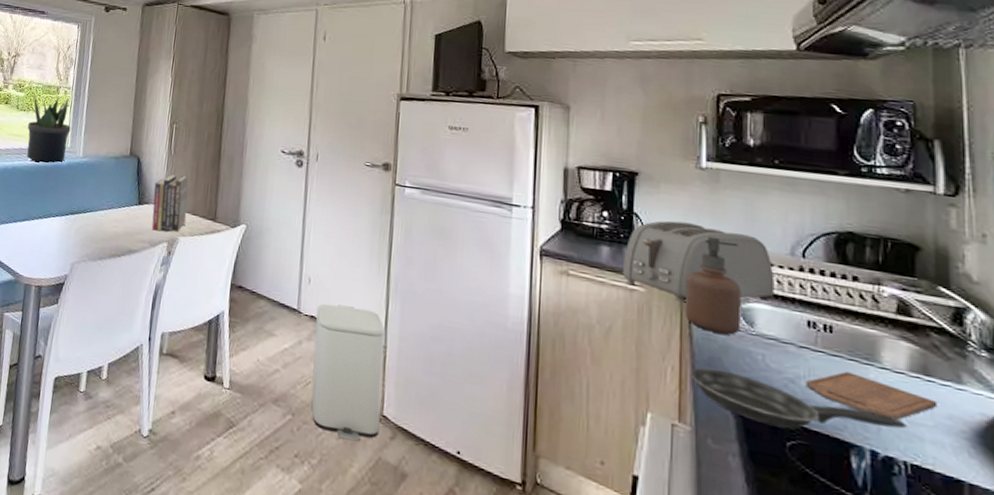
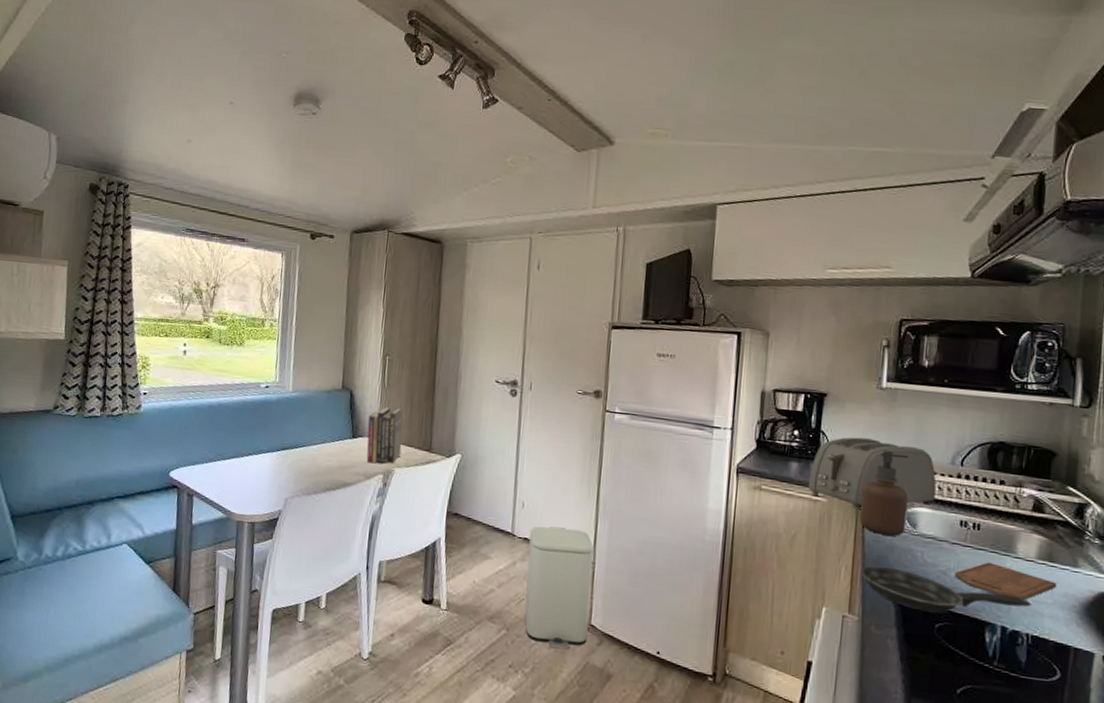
planter: present [27,93,71,164] -> none [232,326,279,400]

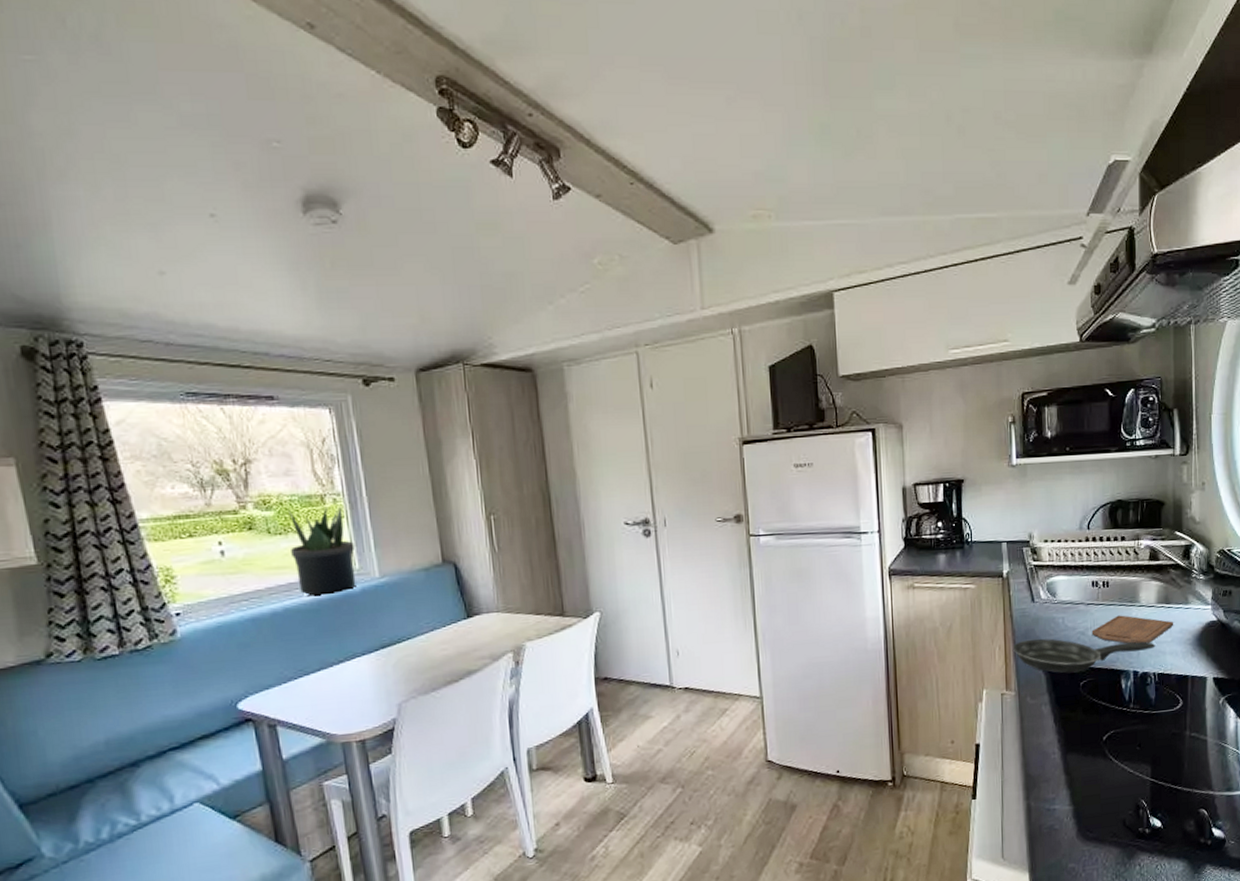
planter: none [232,326,279,400] -> present [287,507,356,596]
books: present [366,407,403,465] -> none [482,572,530,643]
pedal bin: present [524,526,594,650] -> none [689,666,766,794]
toaster: present [808,437,937,510] -> none [956,517,1069,590]
soap dispenser: present [860,450,908,536] -> none [1006,526,1047,610]

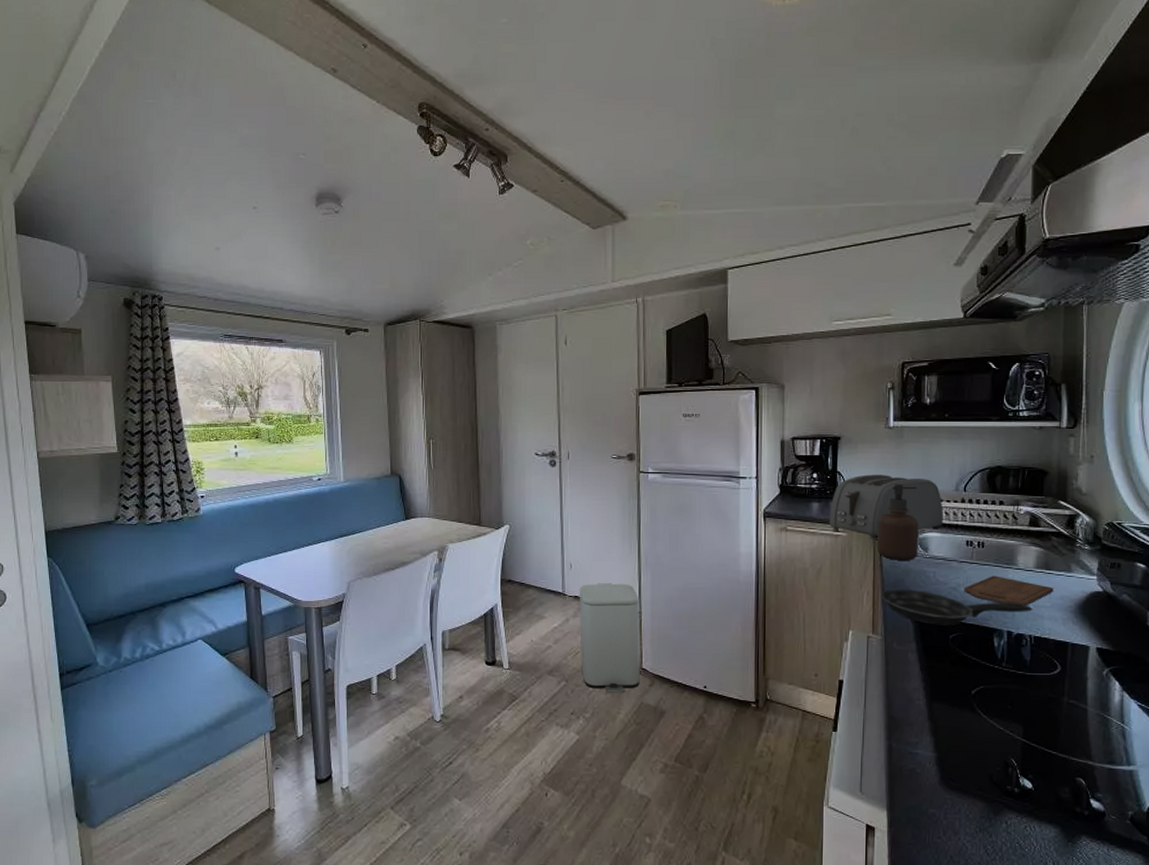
planter: present [287,507,356,596] -> none [283,424,328,492]
pedal bin: none [689,666,766,794] -> present [579,583,640,693]
toaster: none [956,517,1069,590] -> present [829,474,943,540]
soap dispenser: none [1006,526,1047,610] -> present [877,483,919,560]

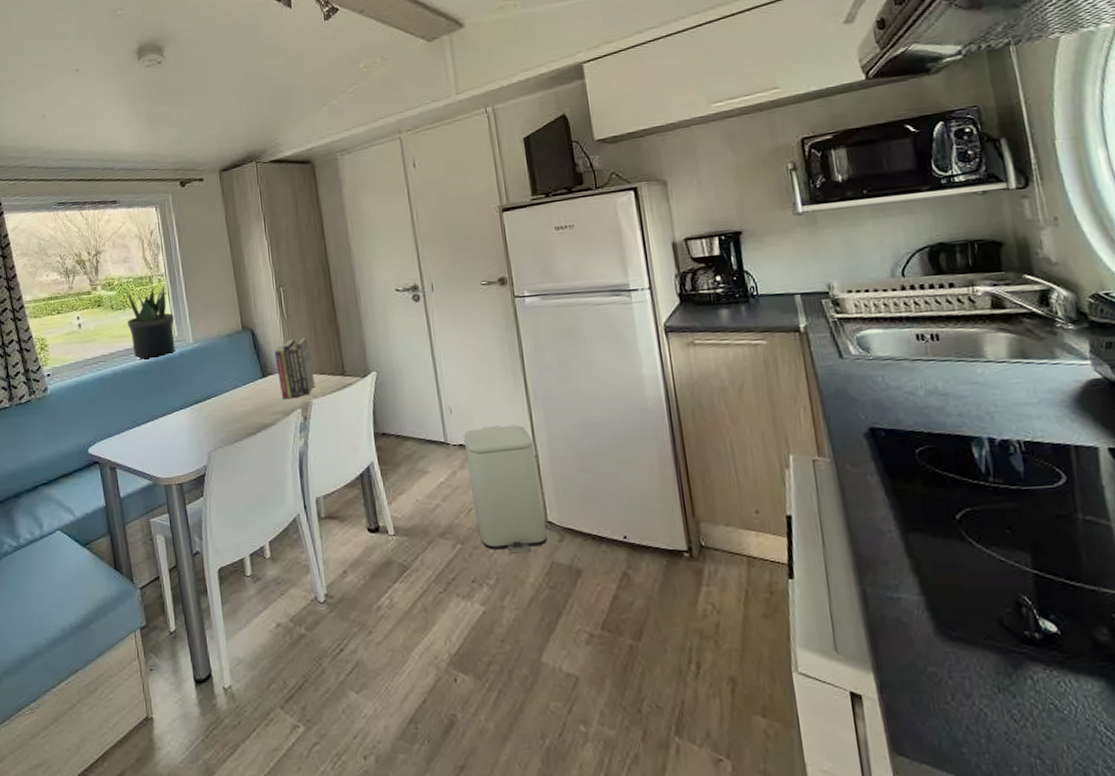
planter: none [283,424,328,492] -> present [125,286,176,360]
books: none [418,487,453,542] -> present [274,336,315,400]
toaster: present [829,474,943,540] -> none [742,267,884,346]
soap dispenser: present [877,483,919,560] -> none [802,276,859,367]
frying pan: present [882,589,1033,626] -> none [822,398,1016,439]
cutting board: present [964,575,1054,606] -> none [922,372,1039,406]

